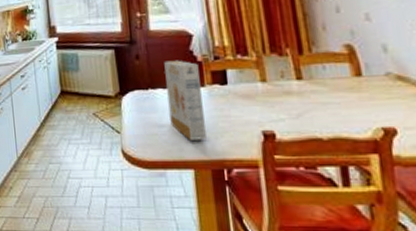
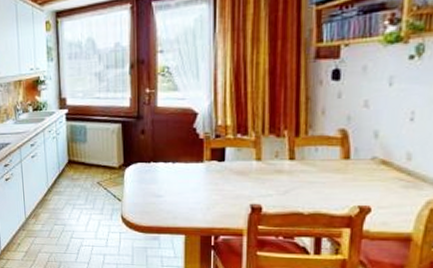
cereal box: present [164,60,206,140] -> none [168,136,200,210]

